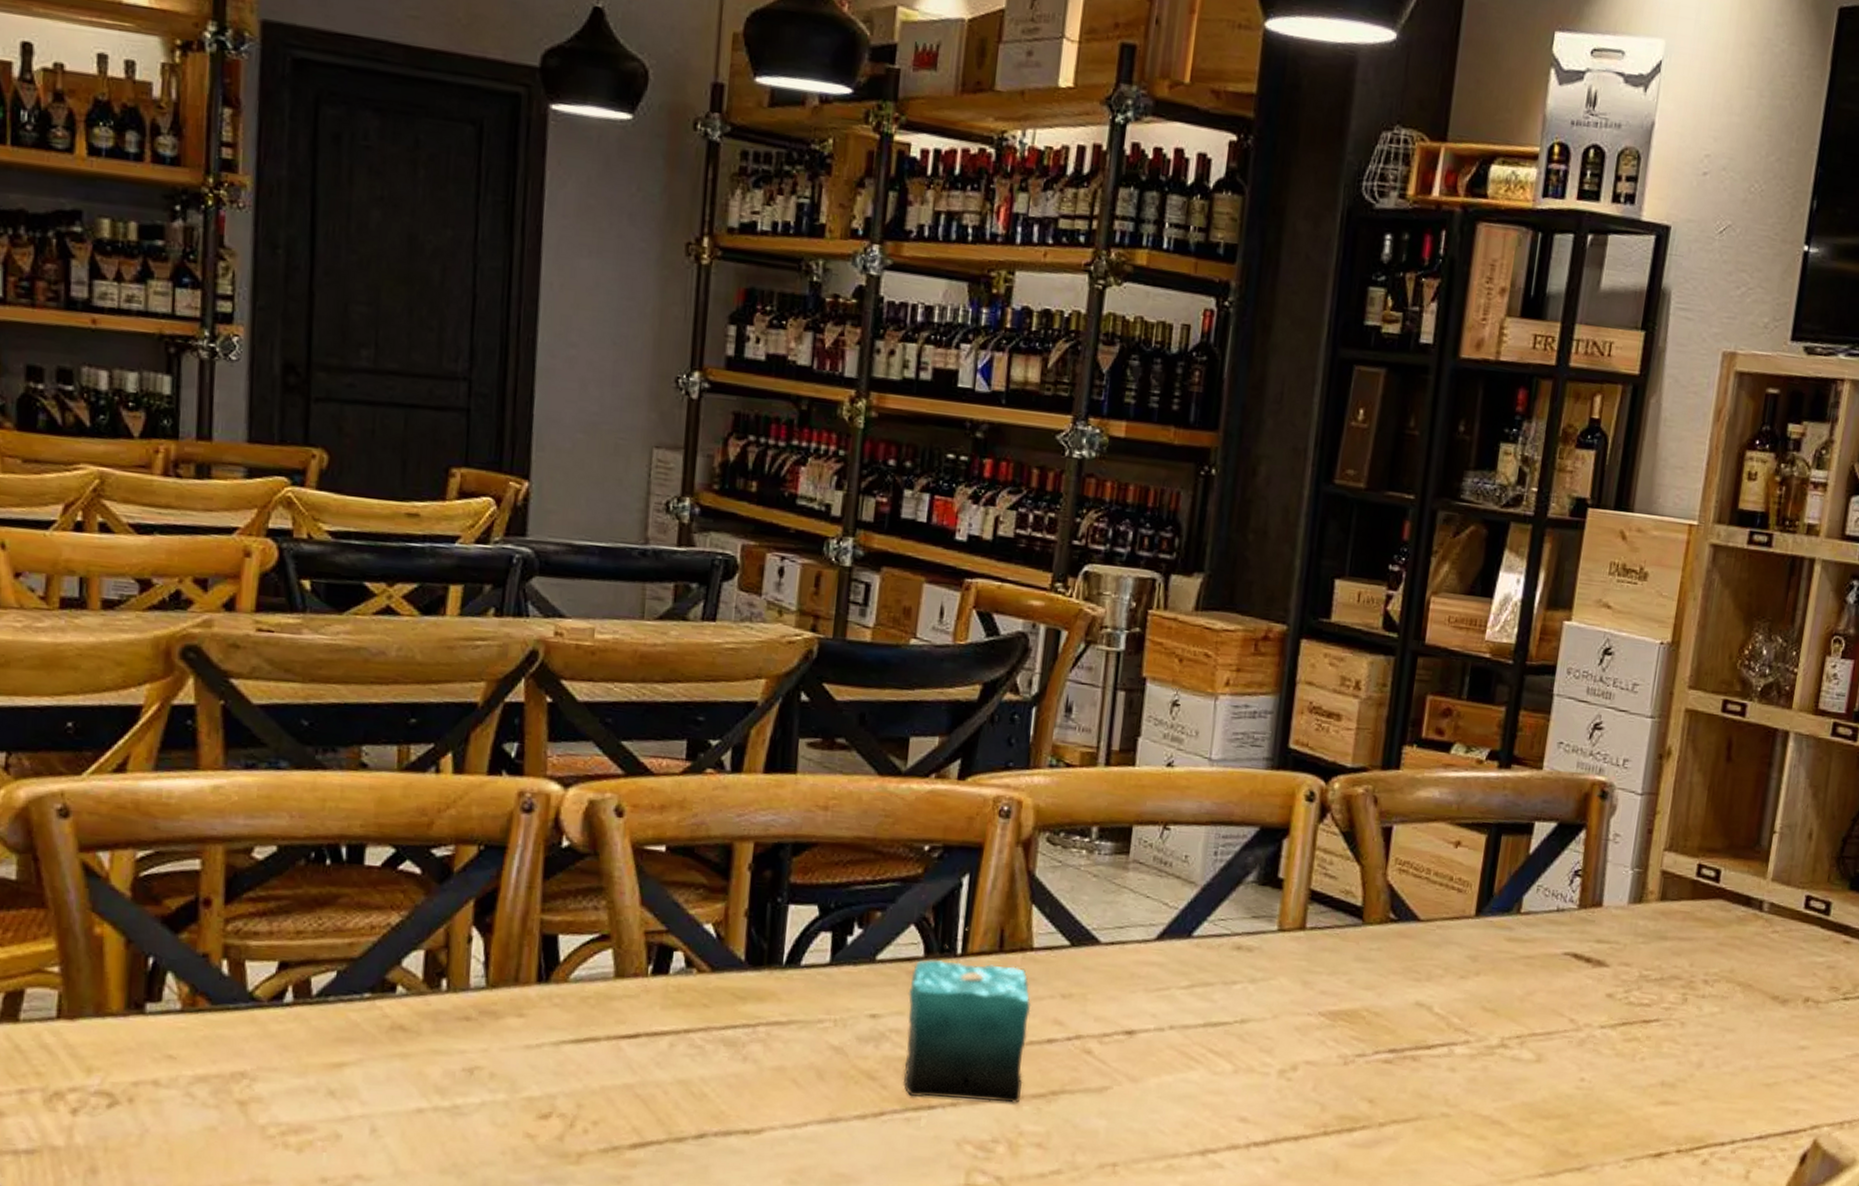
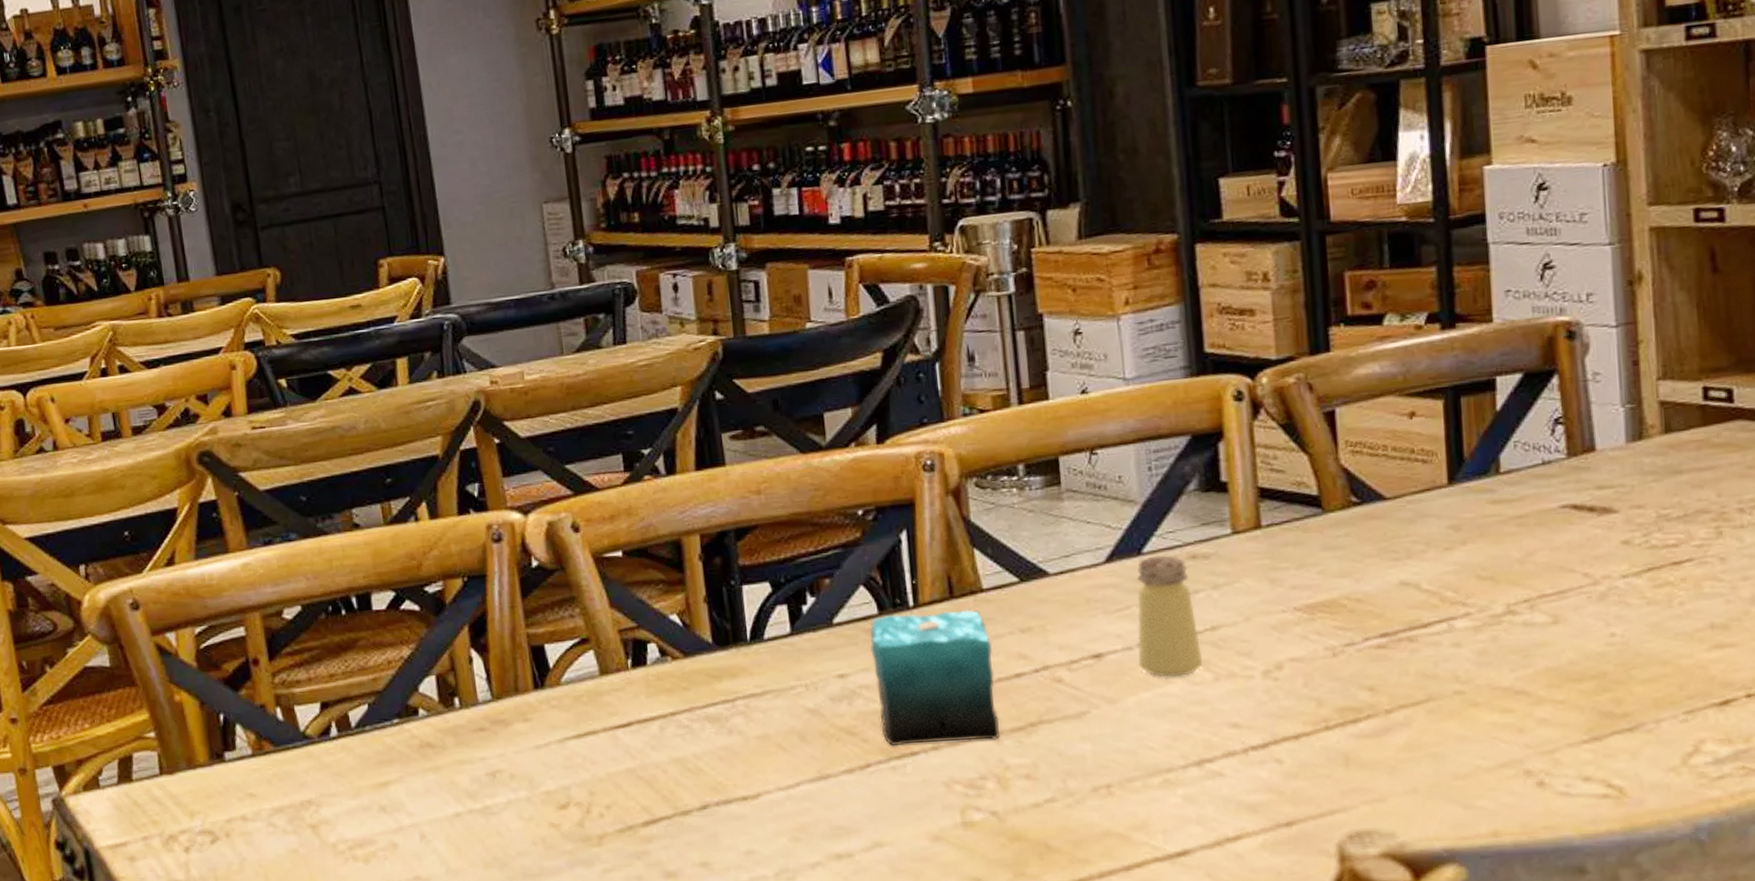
saltshaker: none [1166,941,1231,1064] -> present [1137,555,1203,677]

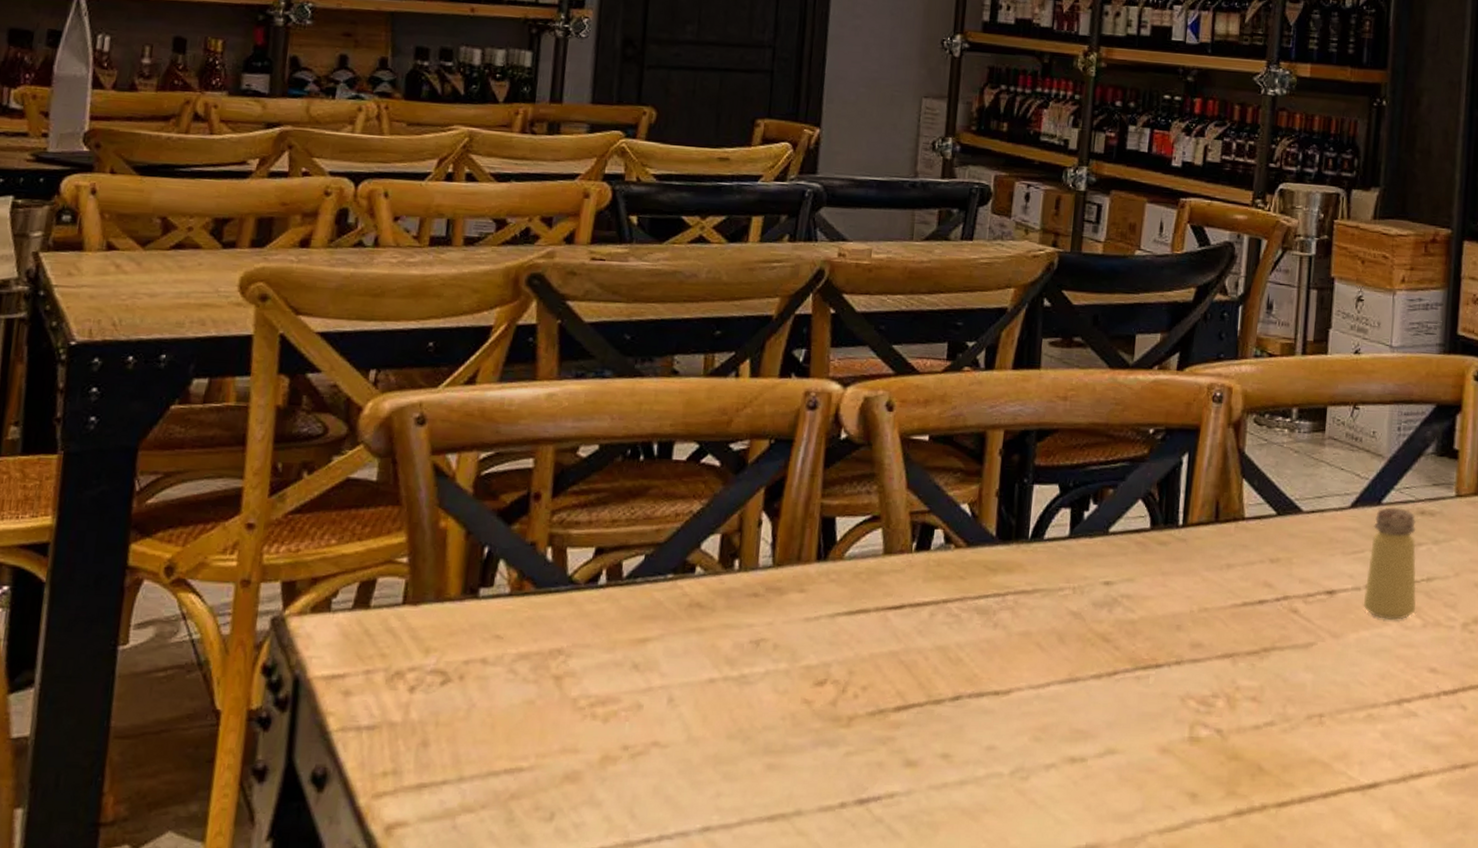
candle: present [869,579,1001,745] -> none [1134,500,1244,660]

